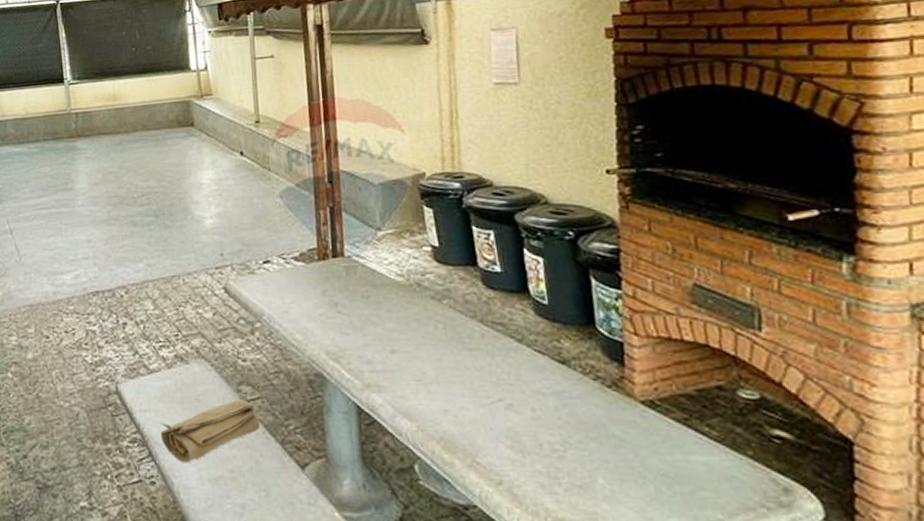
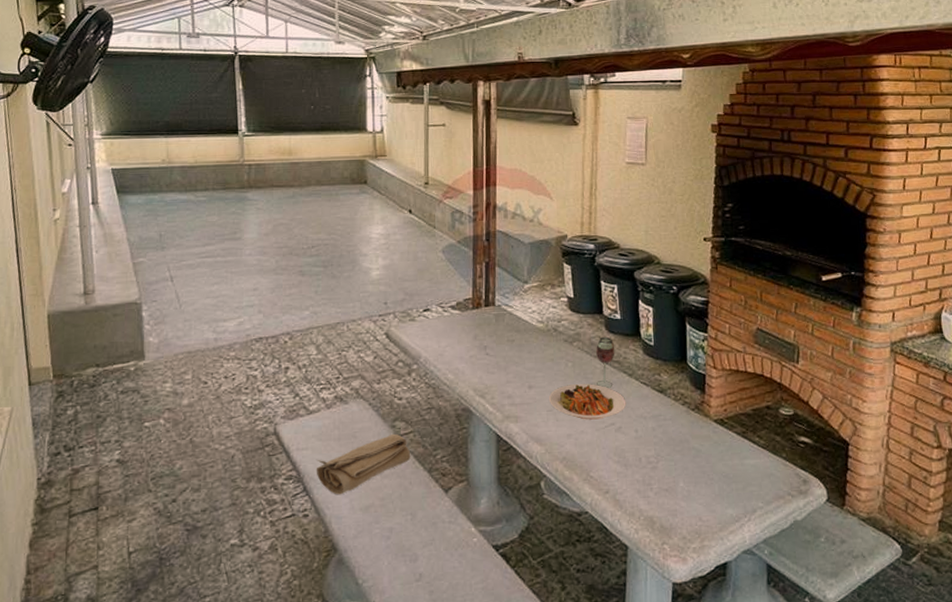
salad: none [416,348,518,394] -> present [548,383,627,420]
wineglass: none [471,293,498,357] -> present [595,336,615,389]

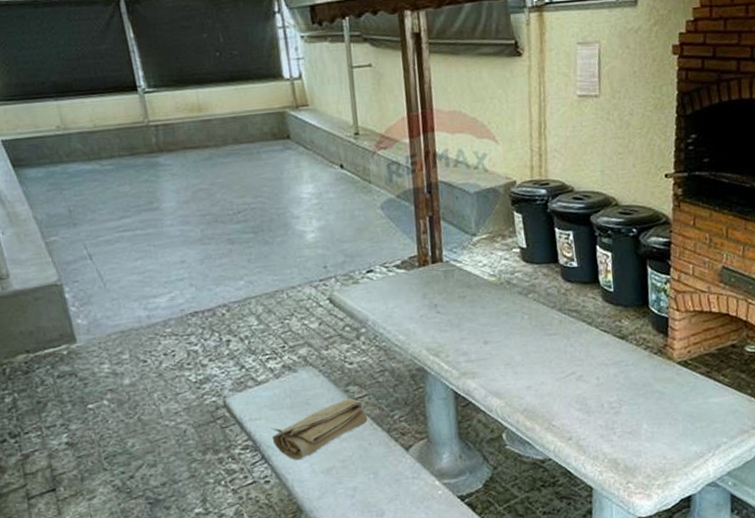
salad: present [548,383,627,420] -> none [505,334,587,371]
wineglass: present [595,336,615,389] -> none [552,286,573,339]

